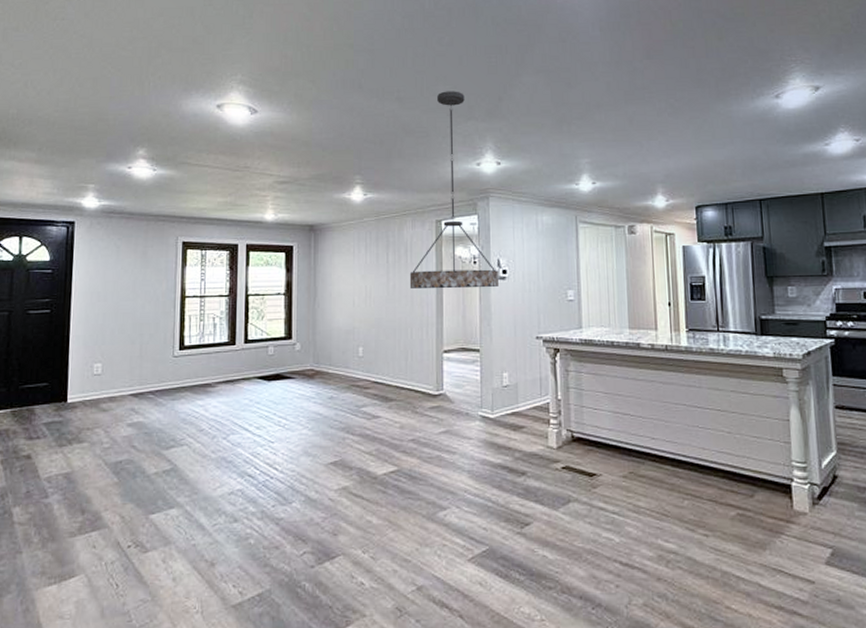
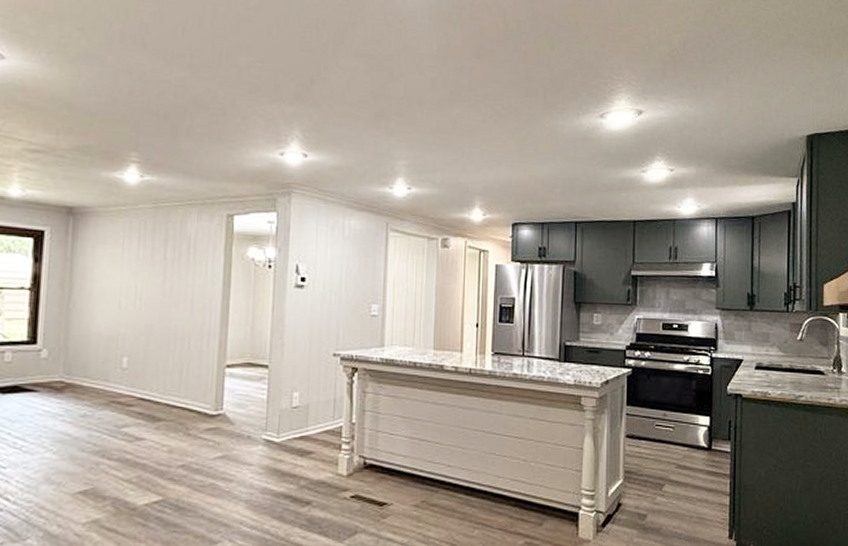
chandelier: present [409,91,498,289] -> none [190,63,296,295]

